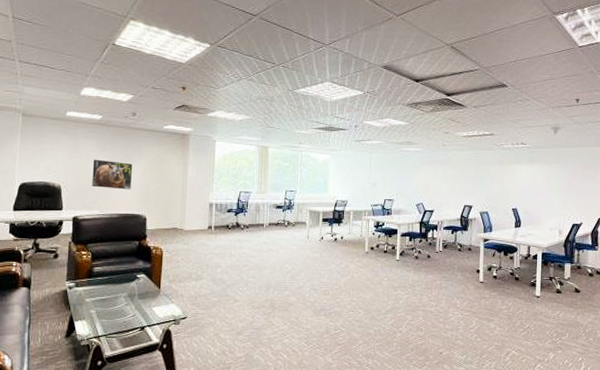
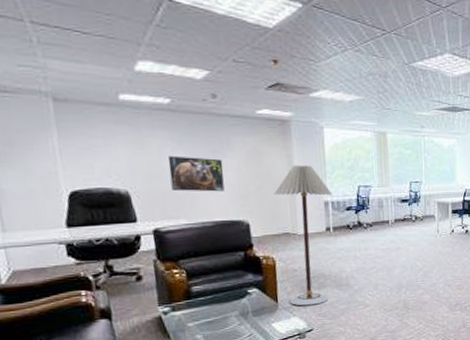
floor lamp: none [169,171,218,295] -> present [273,165,333,306]

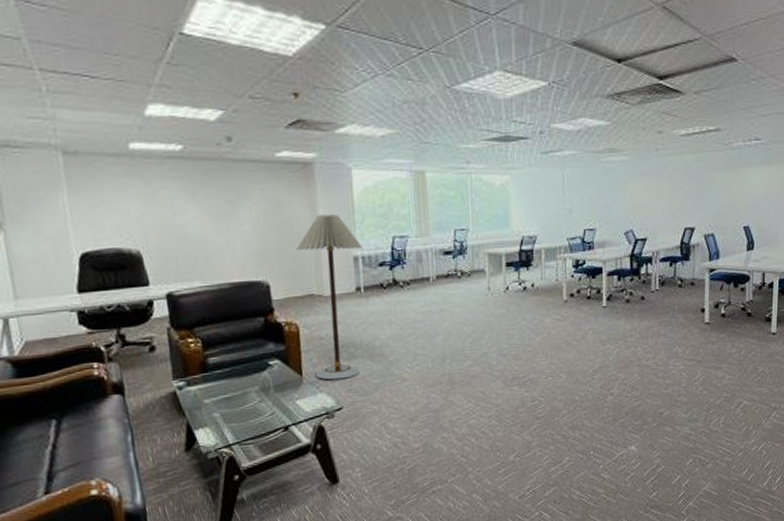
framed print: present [168,155,225,192] -> none [180,209,242,250]

